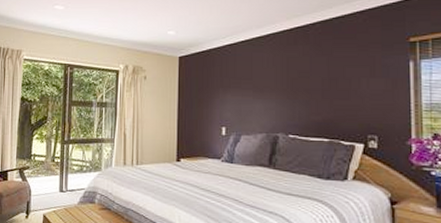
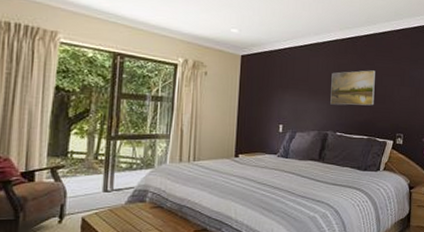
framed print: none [279,61,335,104] -> present [330,70,375,106]

